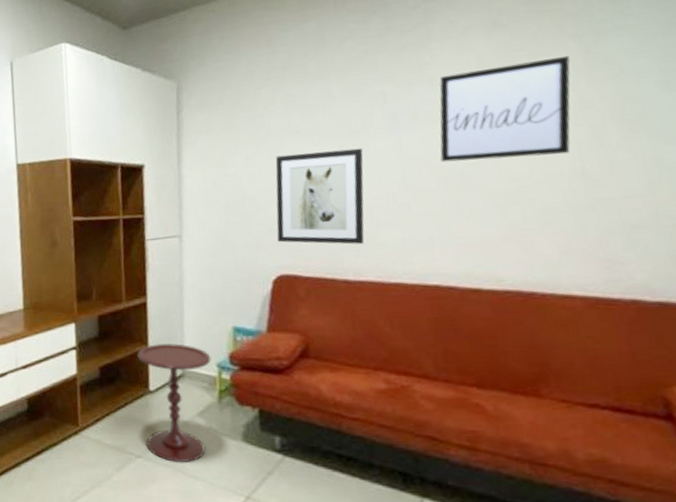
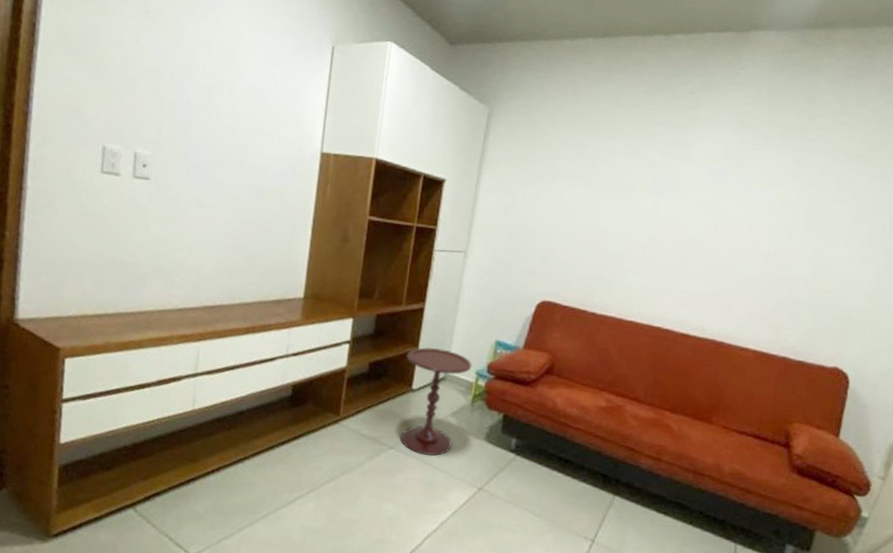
wall art: present [275,148,365,245] -> none [546,196,629,284]
wall art: present [439,55,571,163] -> none [683,156,786,239]

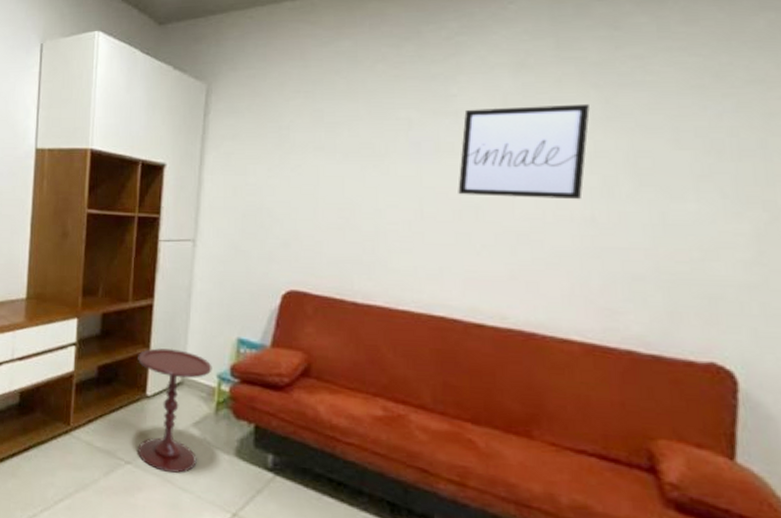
wall art: none [683,156,786,239] -> present [458,103,590,200]

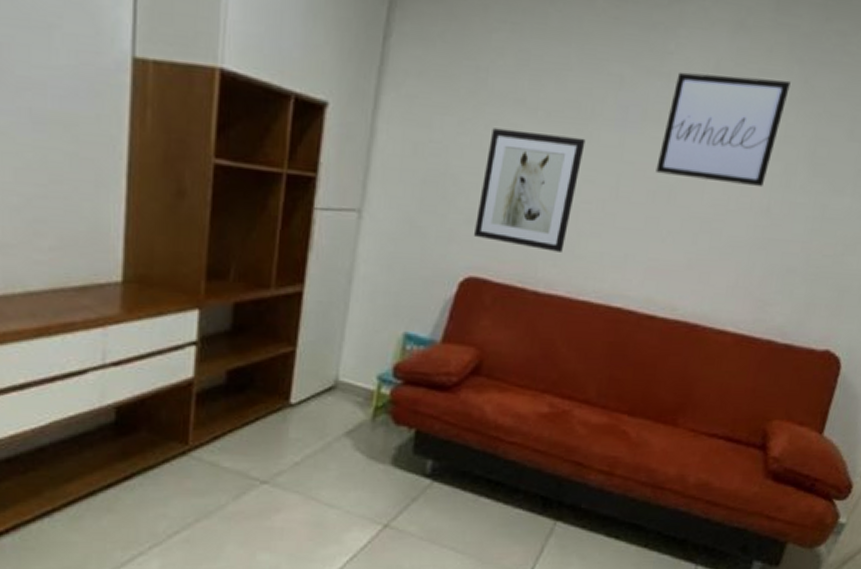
side table: present [138,348,212,473] -> none [277,346,372,488]
wall art: none [290,170,384,267] -> present [473,128,586,252]

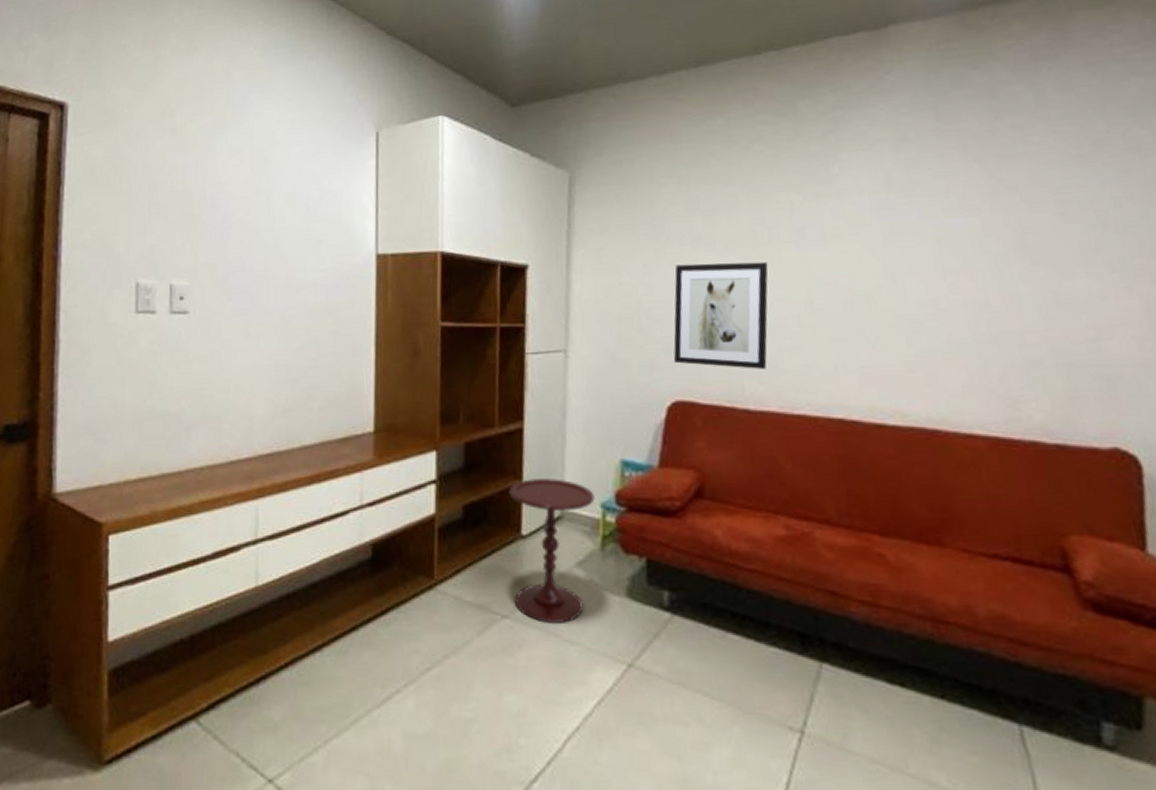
side table: none [277,346,372,488] -> present [509,477,595,623]
wall art: present [656,72,791,188] -> none [847,178,975,283]

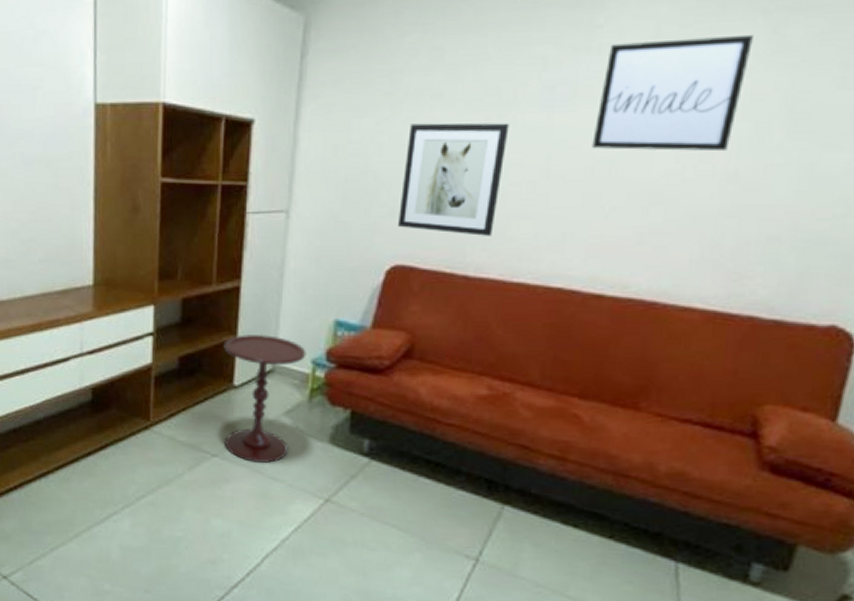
wall art: none [847,178,975,283] -> present [592,34,754,152]

